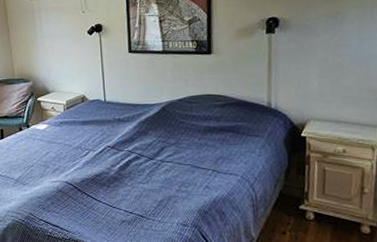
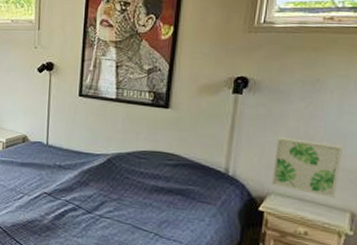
wall art: none [309,67,367,116] -> present [271,137,342,198]

